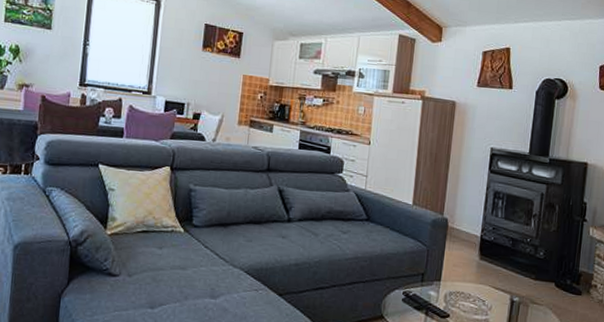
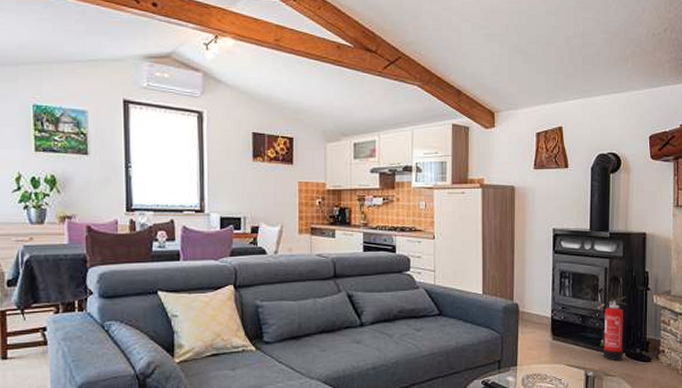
fire extinguisher: none [526,225,562,290] -> present [595,297,628,361]

